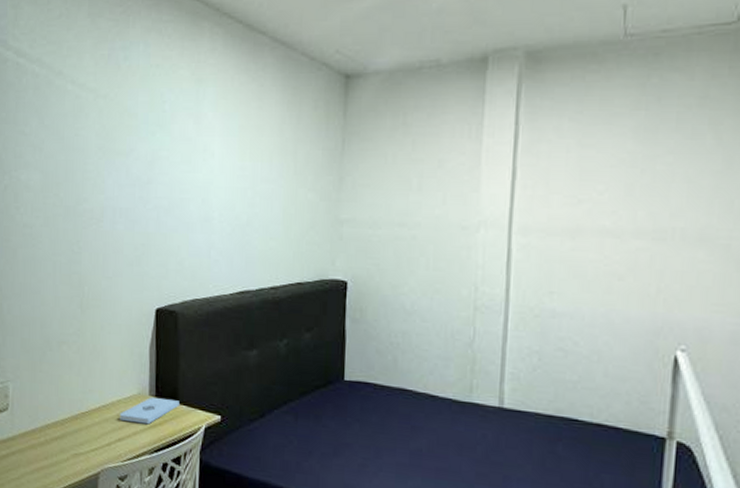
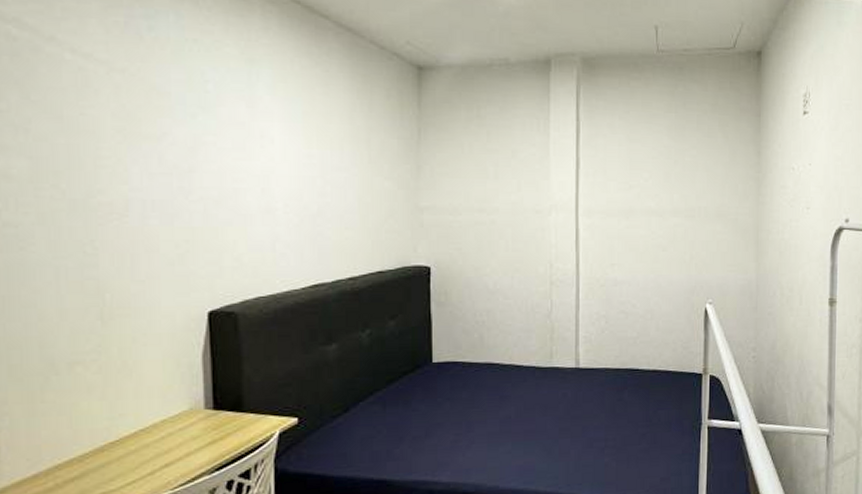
notepad: present [119,397,179,425] -> none [164,409,245,443]

